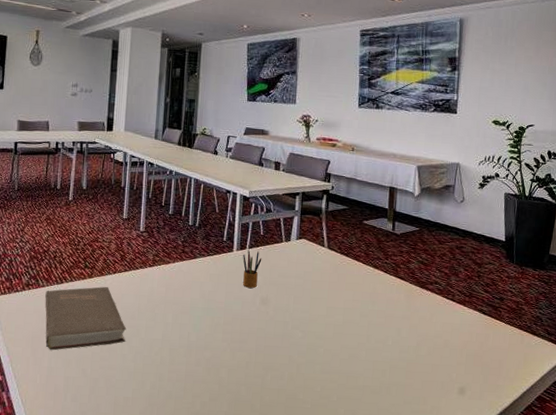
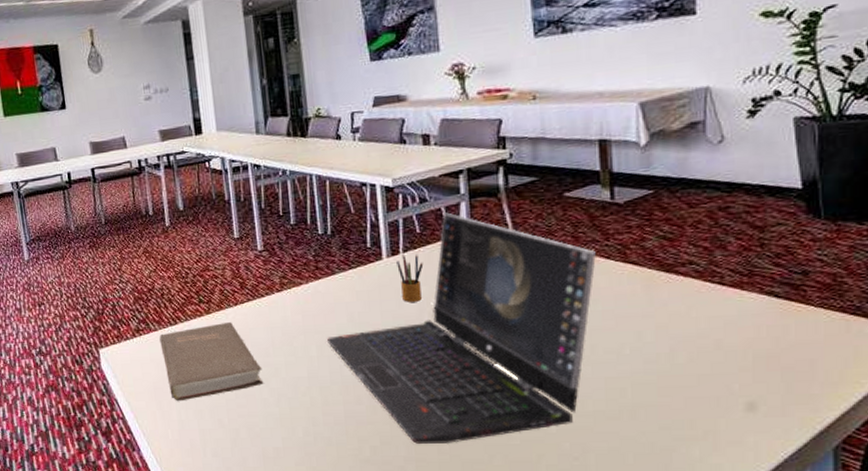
laptop computer: none [182,222,378,404] -> present [327,212,596,444]

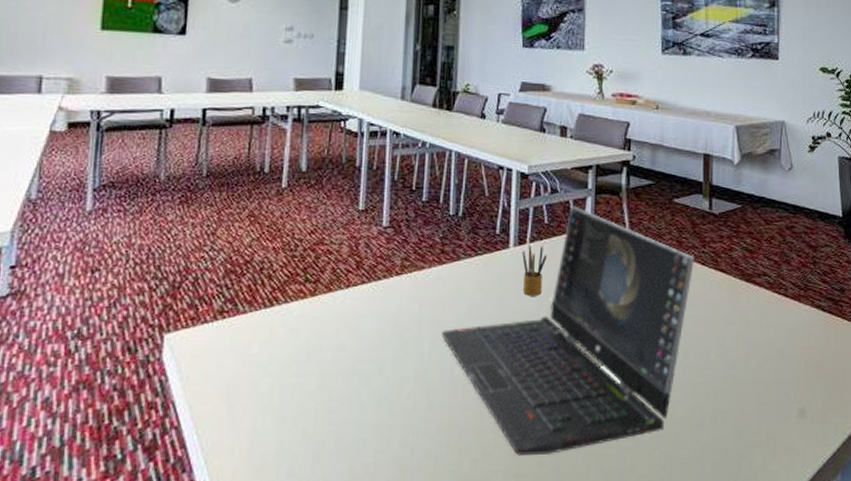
book: present [159,321,264,402] -> none [247,306,366,405]

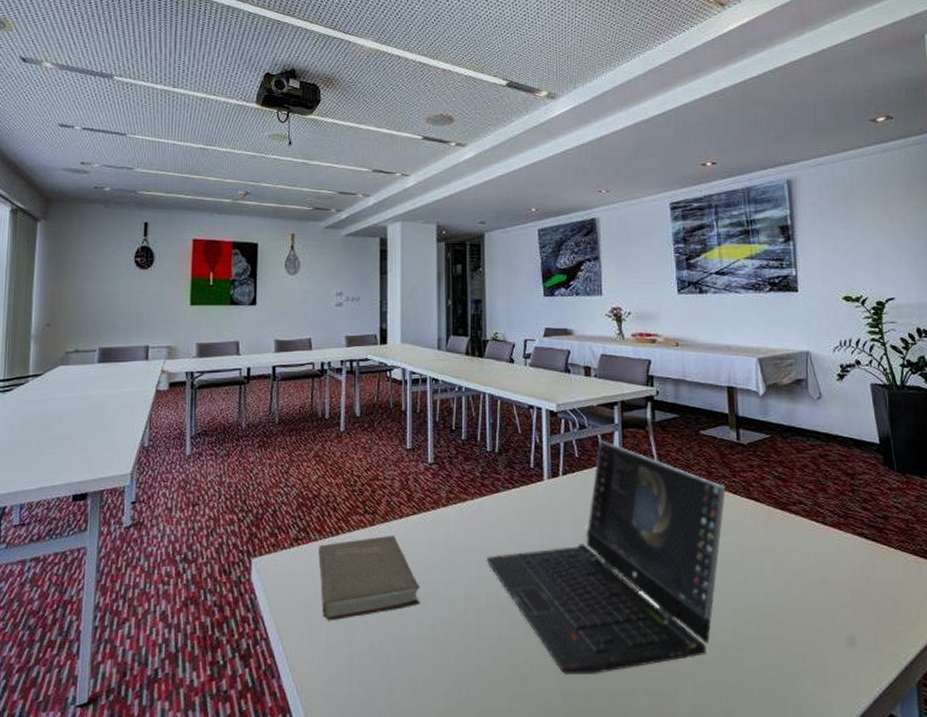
book: none [247,306,366,405] -> present [318,535,421,621]
pencil box: present [522,243,547,296] -> none [556,476,580,525]

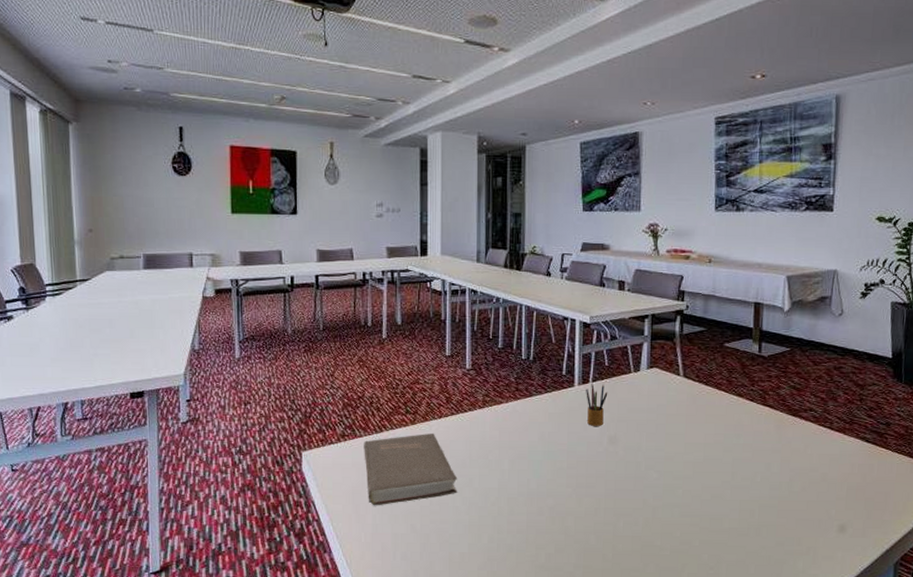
laptop computer: present [487,440,726,674] -> none [519,350,743,553]
pencil box: none [556,476,580,525] -> present [586,383,608,426]

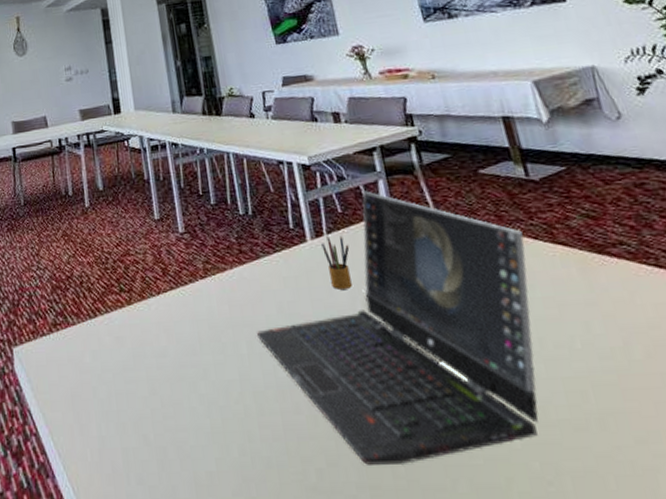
book: present [364,432,458,506] -> none [78,313,192,412]
laptop computer: none [519,350,743,553] -> present [257,191,538,465]

